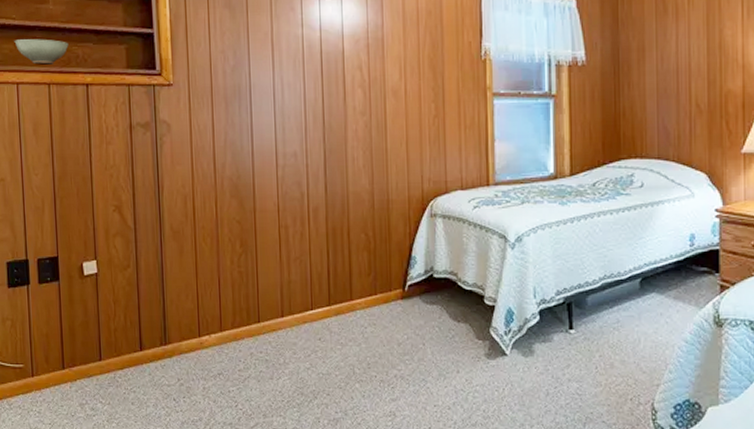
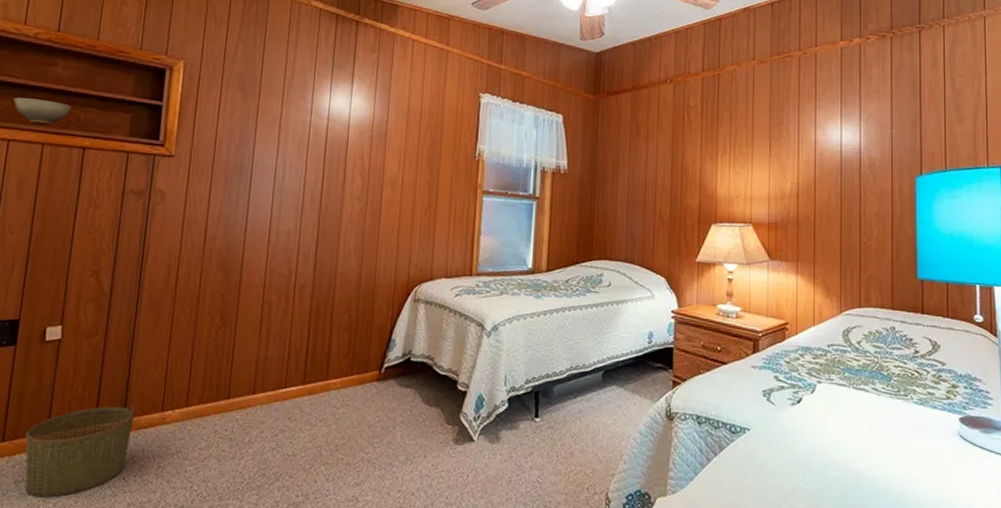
basket: none [82,332,176,418] -> present [25,405,136,498]

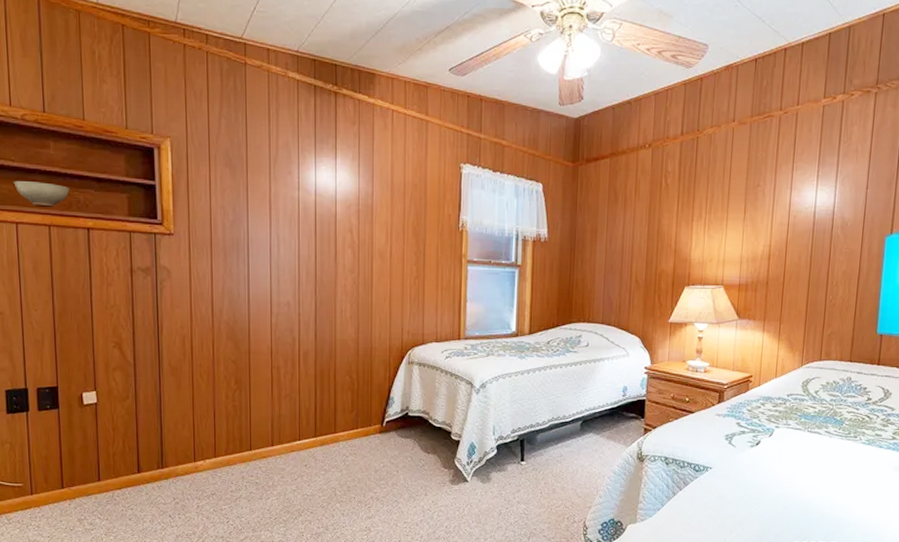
basket: present [25,405,136,498] -> none [81,457,172,532]

